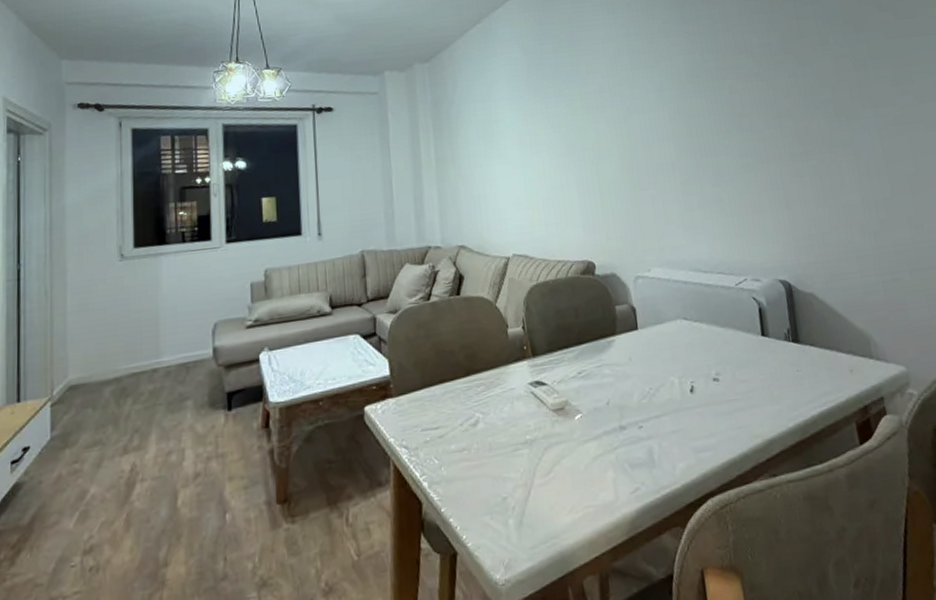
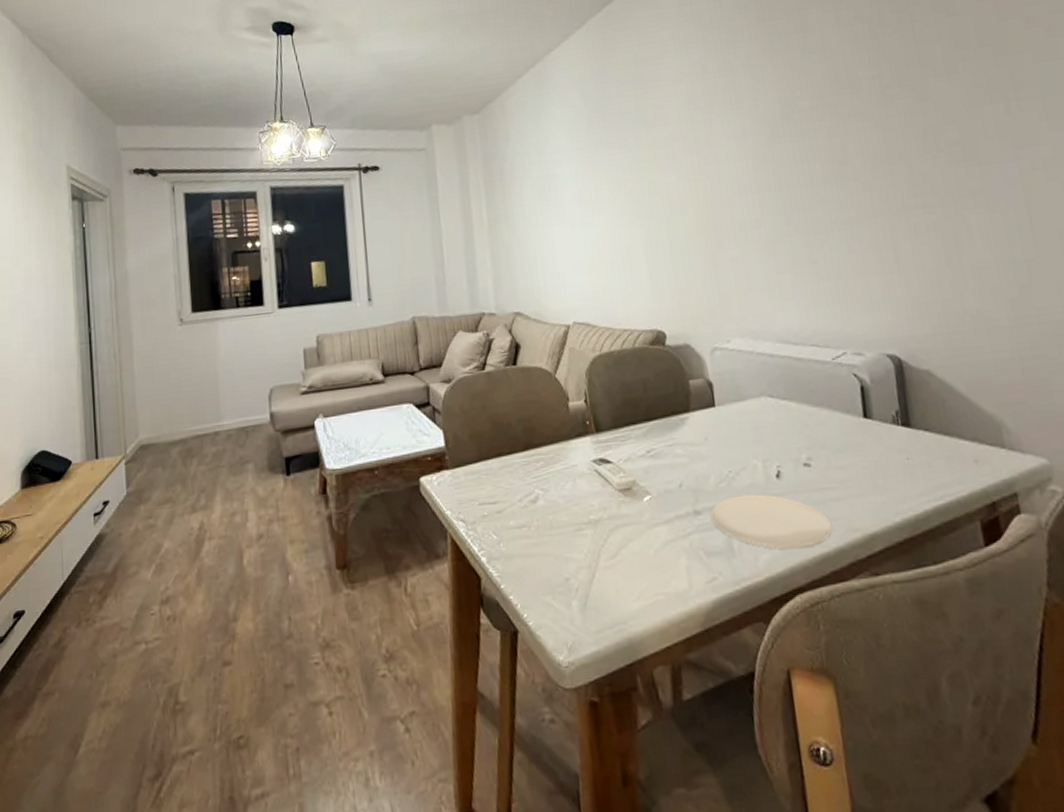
plate: none [633,408,738,458] -> present [710,494,833,550]

